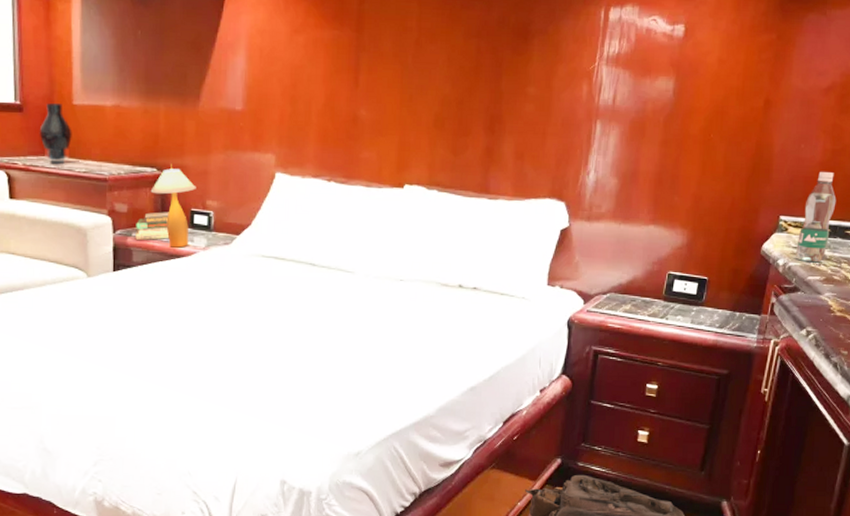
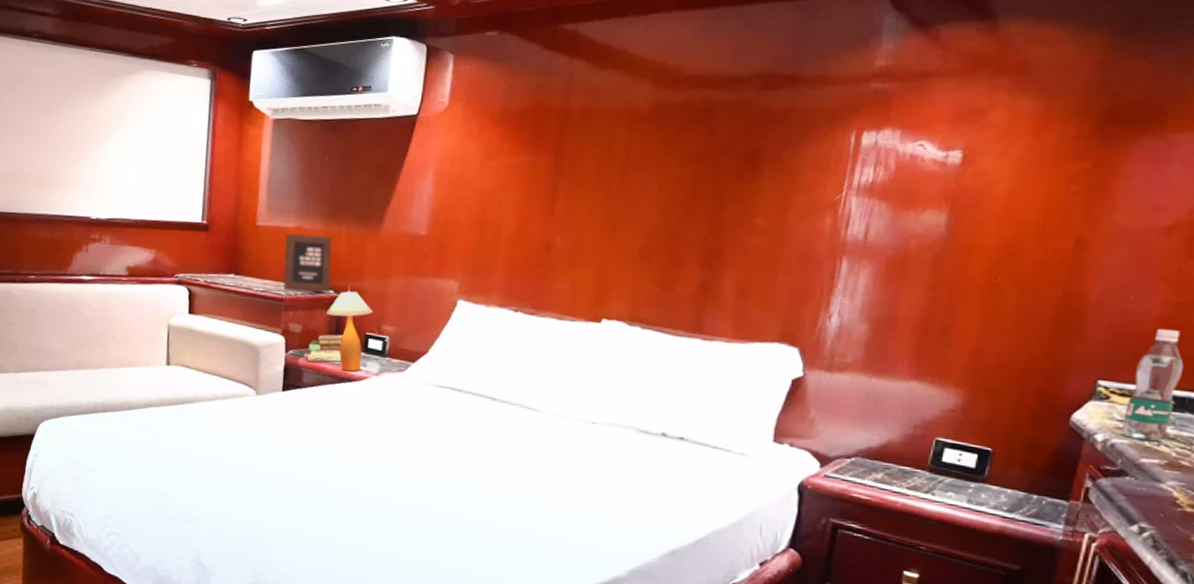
vase: present [39,103,72,165] -> none [221,224,254,284]
picture frame: none [103,111,154,172] -> present [283,233,333,294]

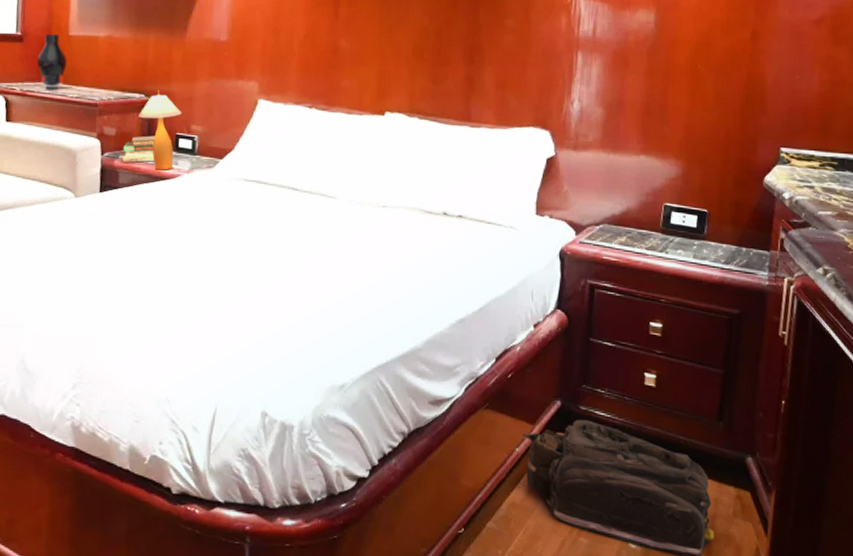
vase: none [221,224,254,284] -> present [36,34,67,91]
picture frame: present [283,233,333,294] -> none [96,42,142,98]
bottle: present [1122,328,1184,442] -> none [802,102,841,197]

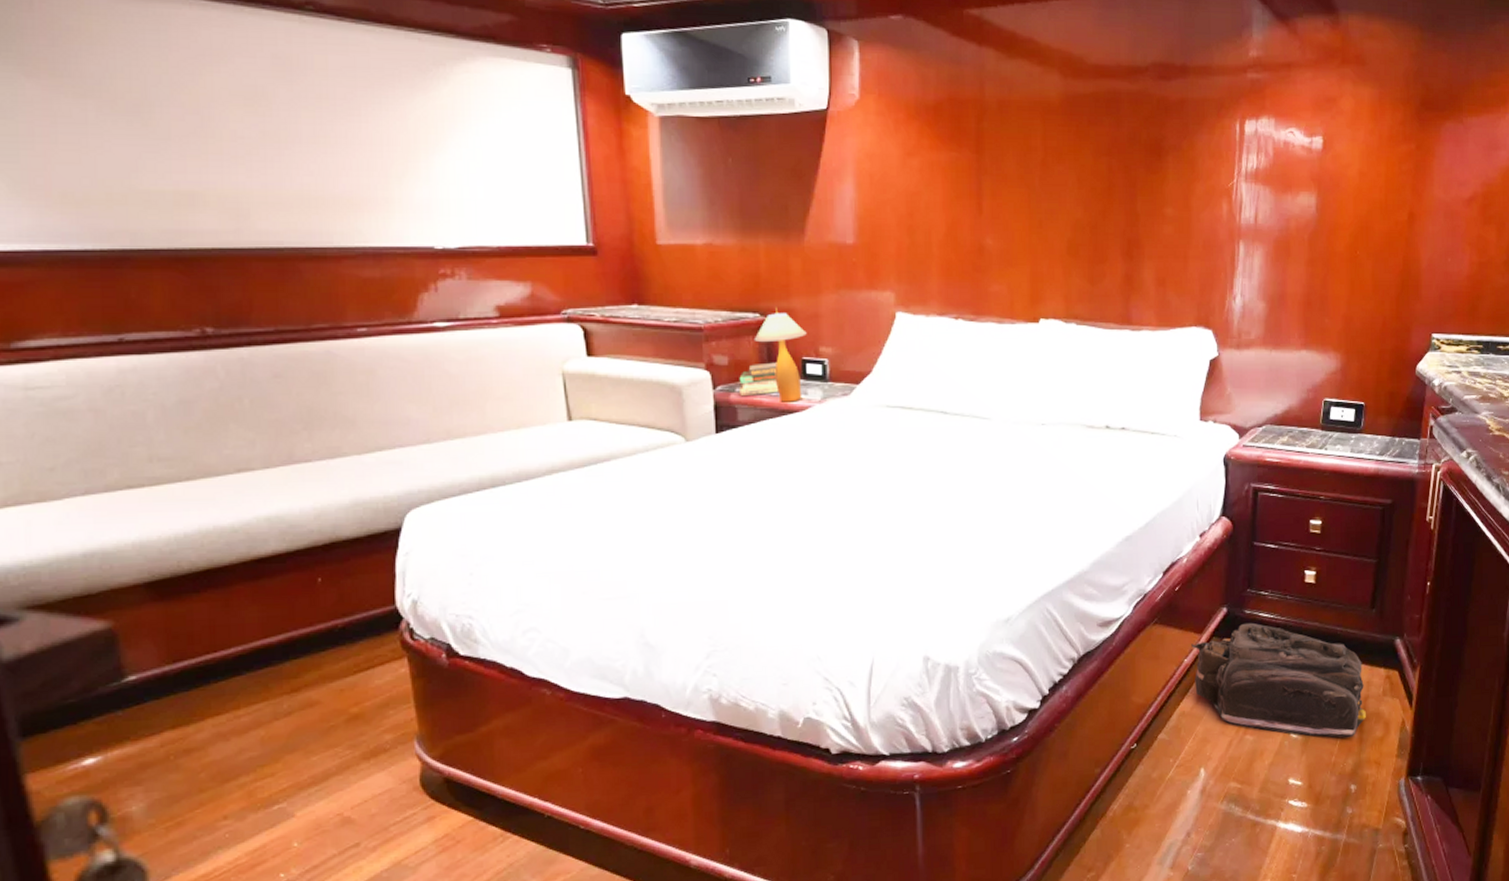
vase: present [36,34,67,91] -> none [618,244,658,315]

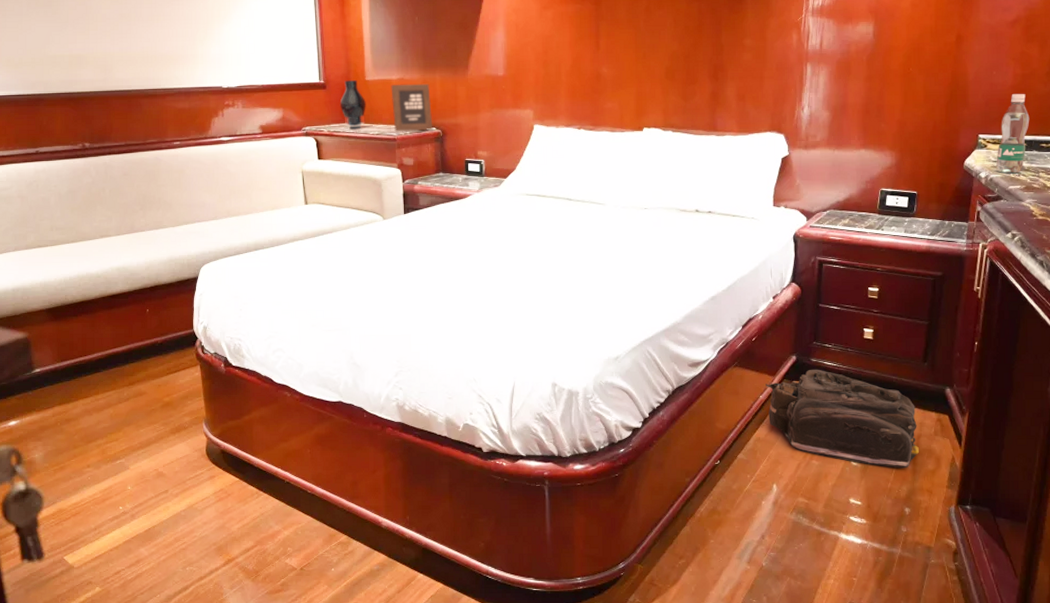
vase: none [618,244,658,315] -> present [339,80,366,130]
picture frame: none [694,251,756,319] -> present [391,83,433,132]
books: present [739,362,797,397] -> none [421,163,462,188]
table lamp: present [753,307,807,402] -> none [431,123,469,192]
bottle: none [1451,285,1487,381] -> present [996,93,1030,174]

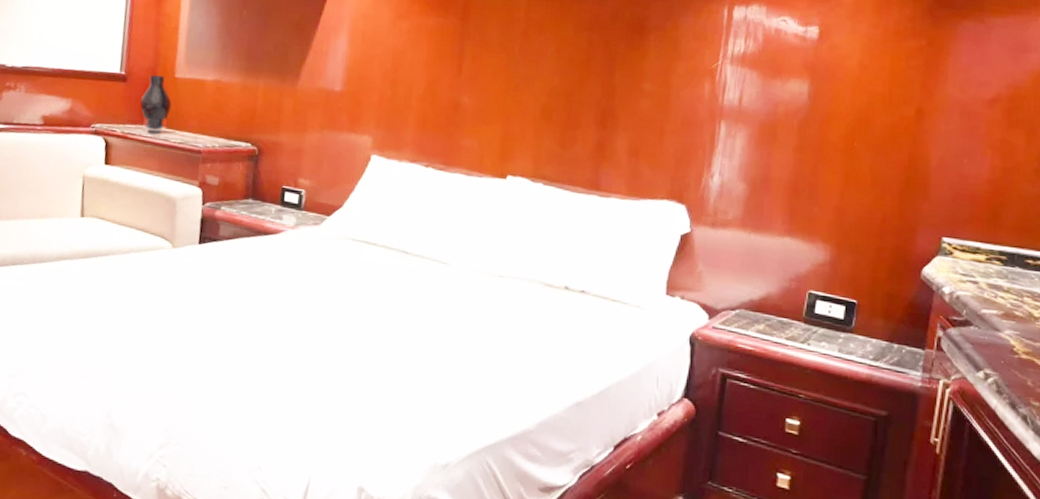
picture frame: present [391,83,433,132] -> none [201,86,251,147]
bottle: present [996,93,1030,174] -> none [965,190,1012,294]

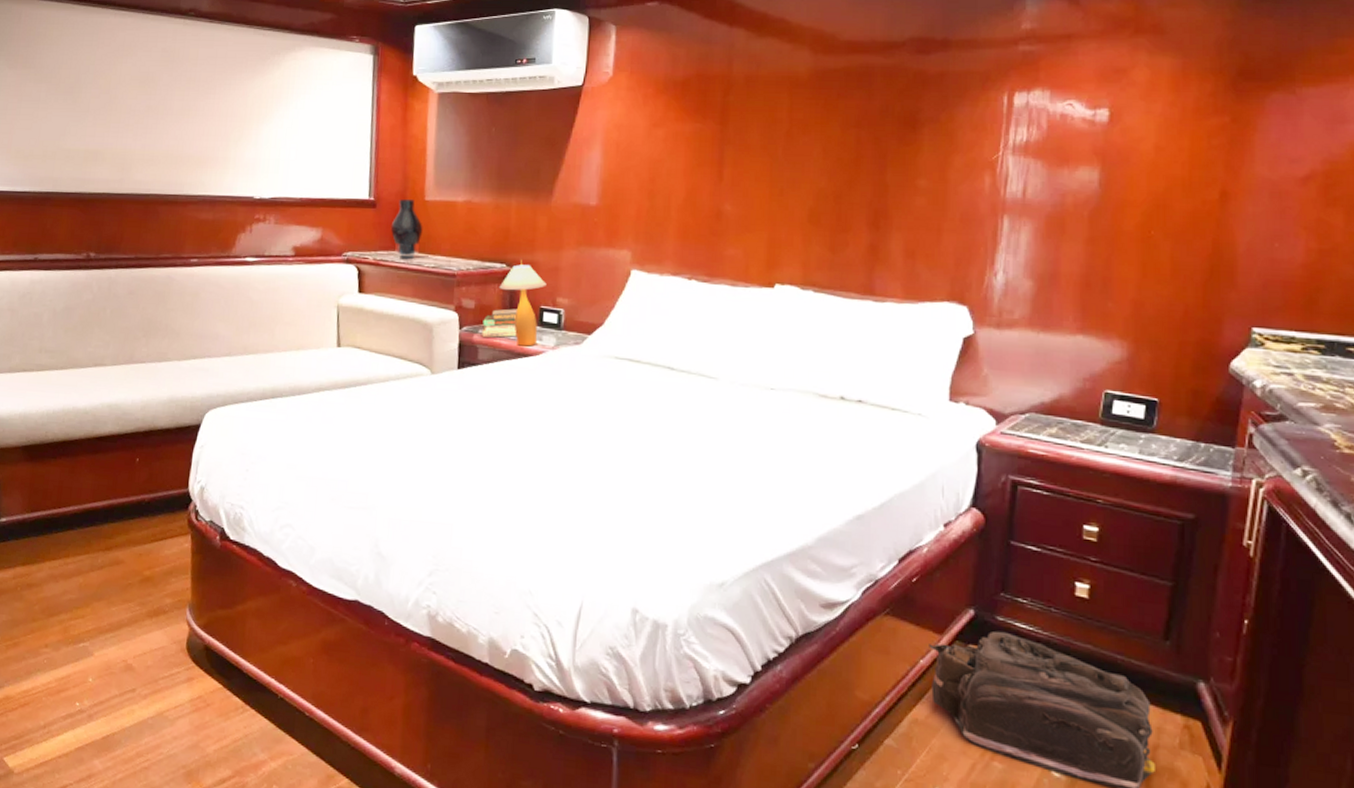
books: none [224,187,277,215] -> present [482,308,535,338]
table lamp: none [243,139,290,225] -> present [499,259,547,347]

